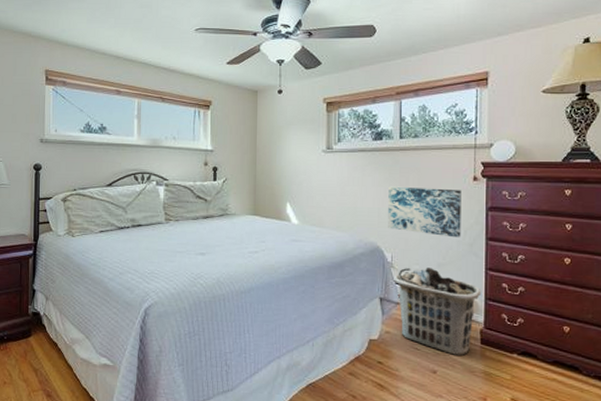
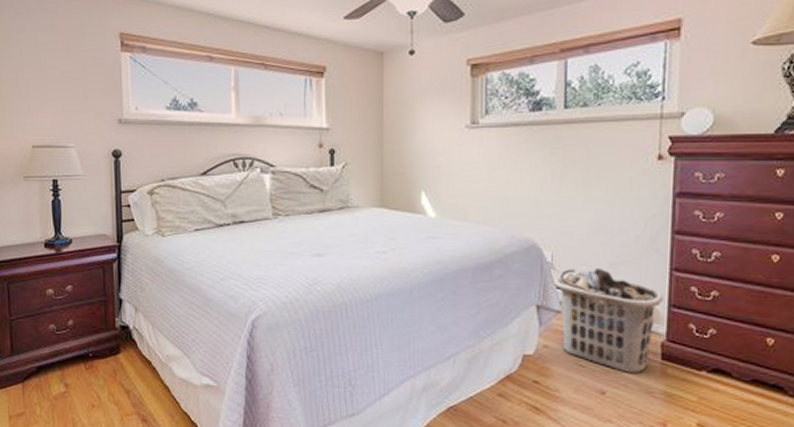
wall art: present [388,186,461,238] -> none [548,169,642,231]

